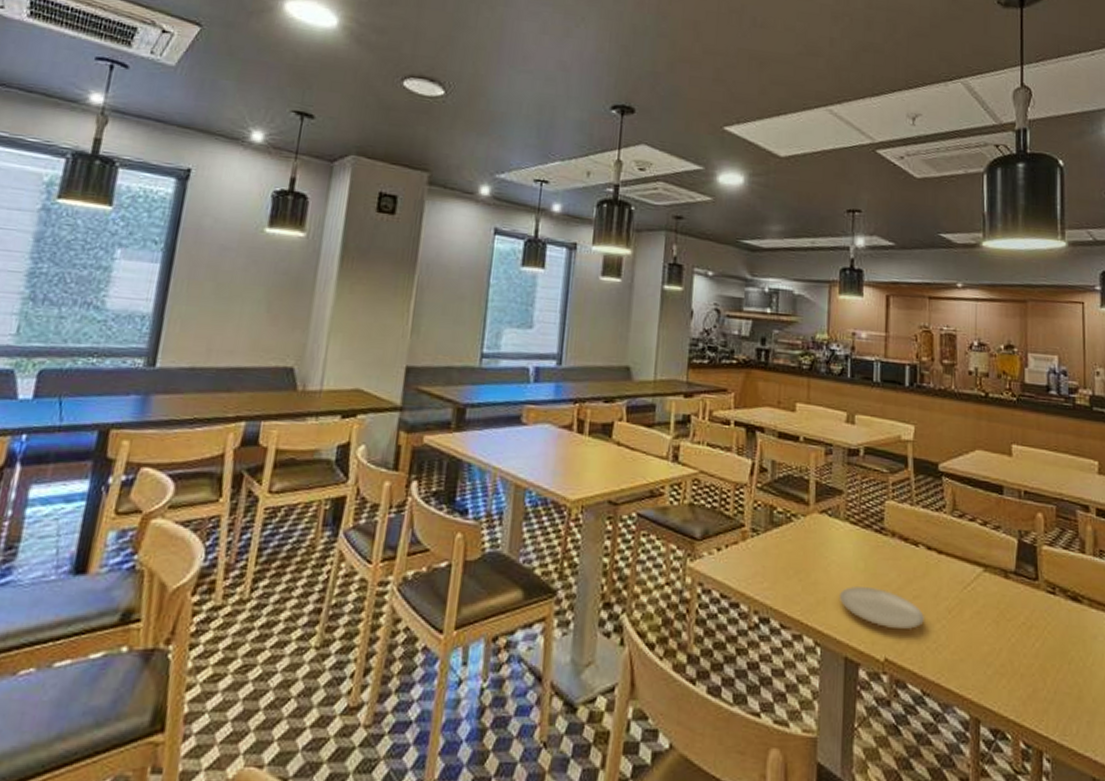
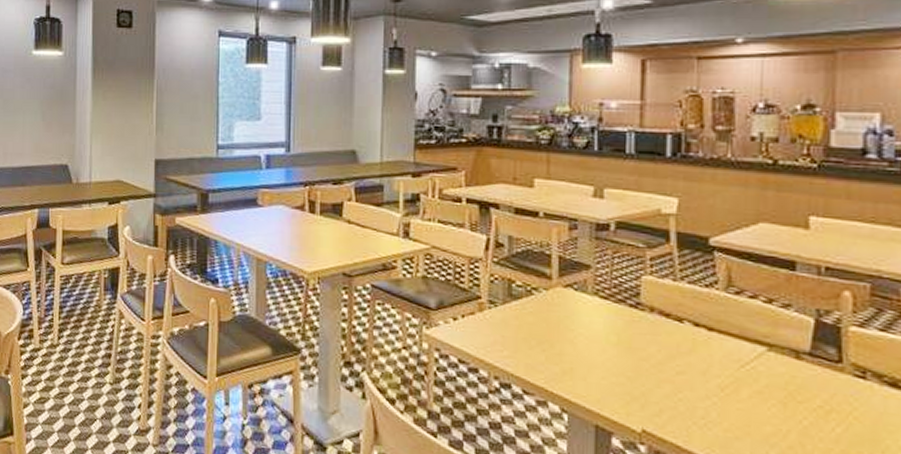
plate: present [838,586,926,631] -> none [587,359,692,405]

